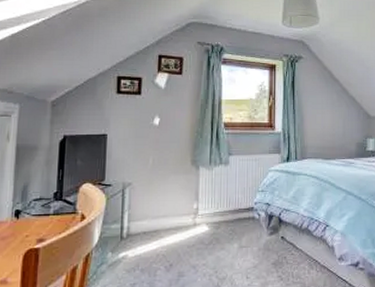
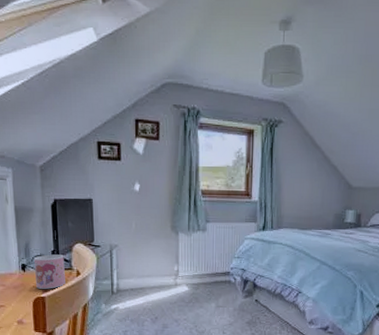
mug: none [30,197,68,239] -> present [33,254,66,289]

